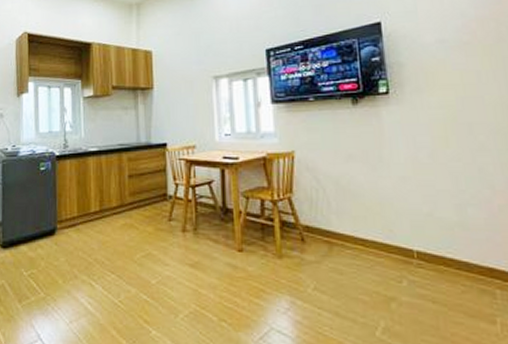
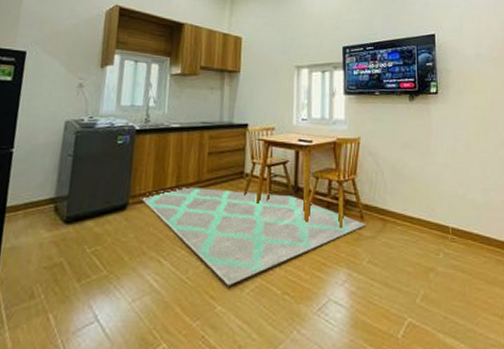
rug: none [67,211,309,311] -> present [140,187,366,286]

